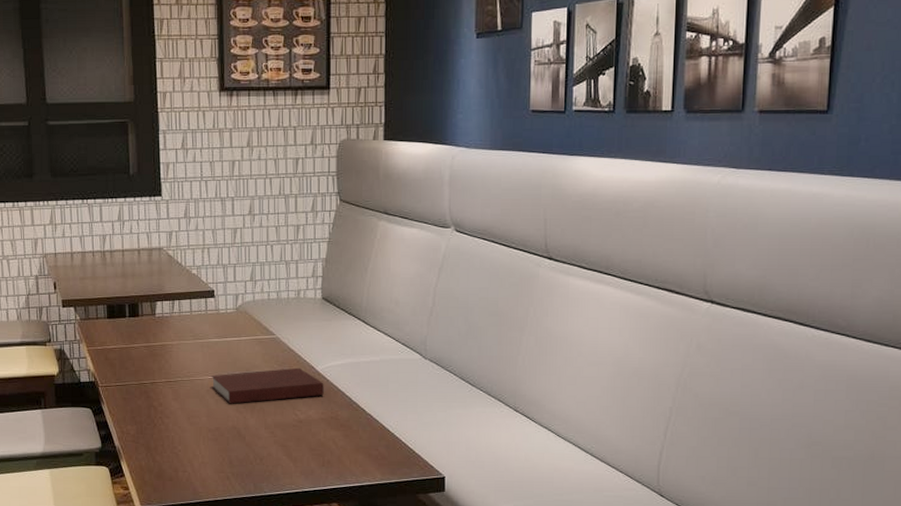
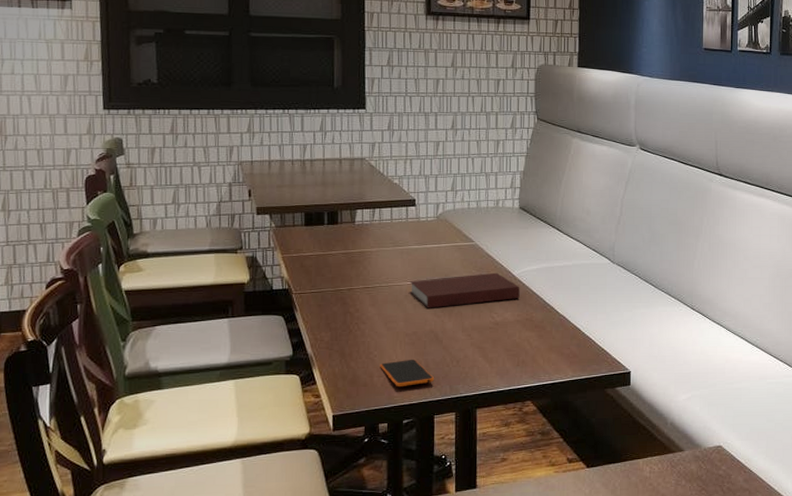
smartphone: none [184,455,239,483] -> present [380,359,435,387]

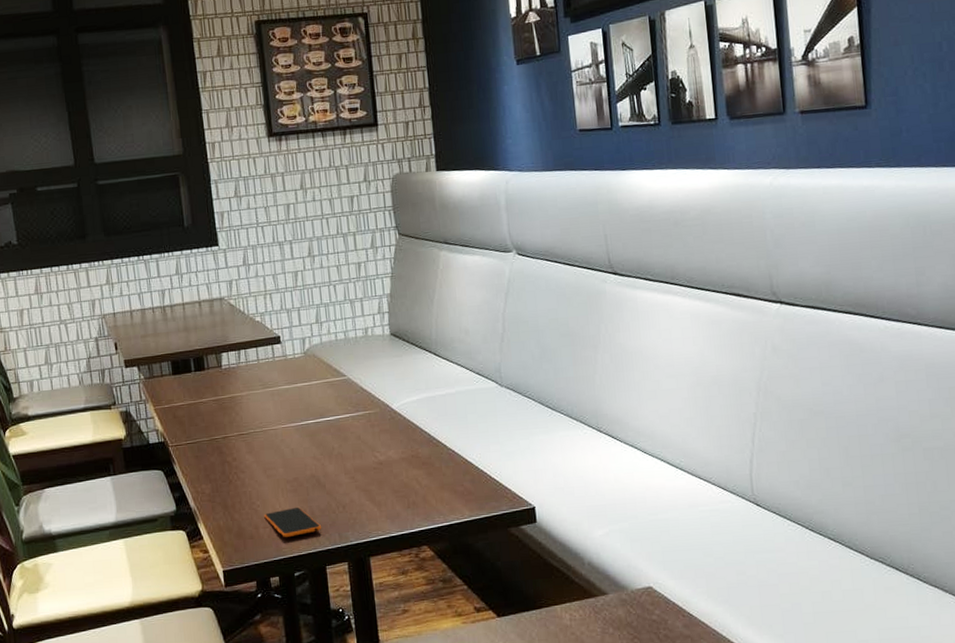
notebook: present [409,272,520,308] -> none [284,407,402,452]

